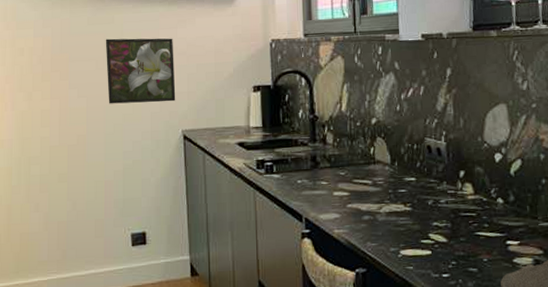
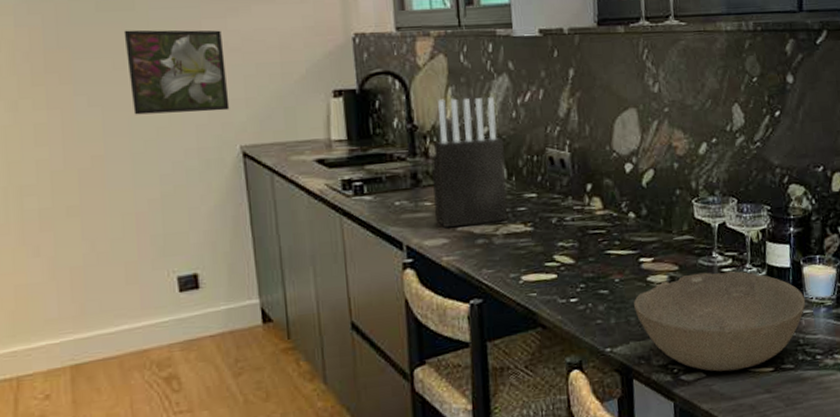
knife block: none [327,92,391,205] -> present [431,96,508,229]

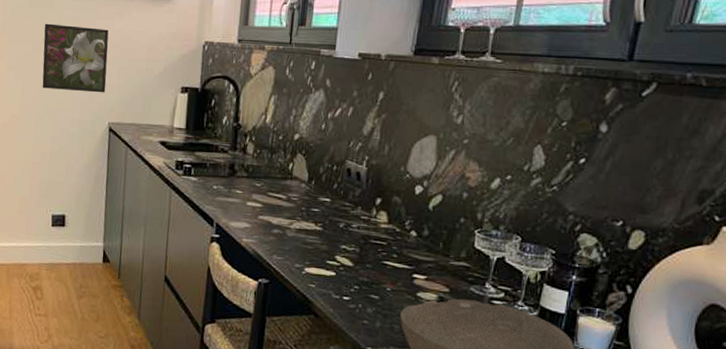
knife block: present [431,96,508,229] -> none [242,105,310,218]

